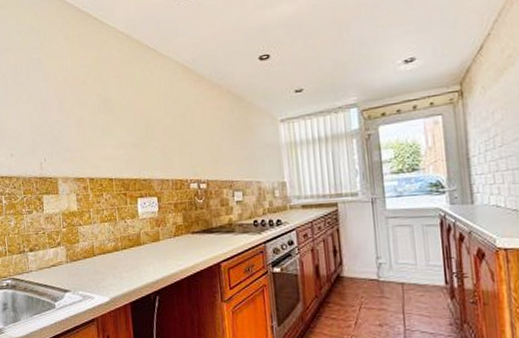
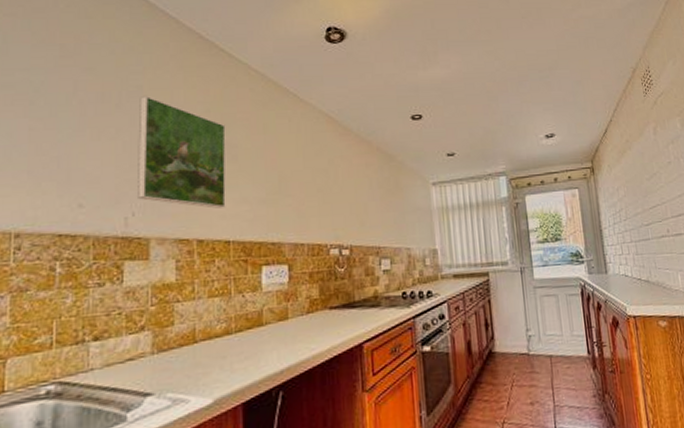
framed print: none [40,65,108,153] -> present [138,95,227,208]

